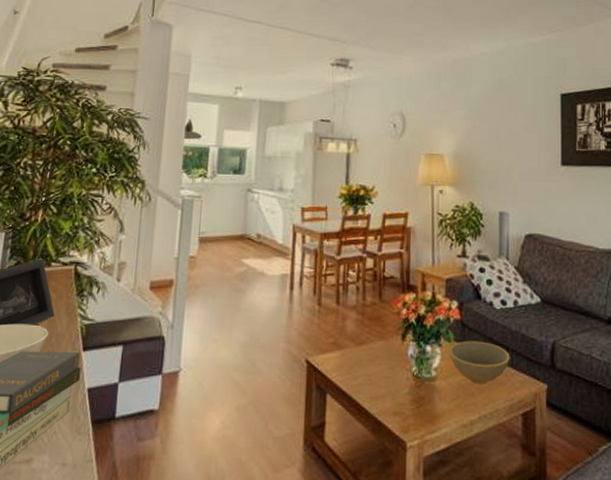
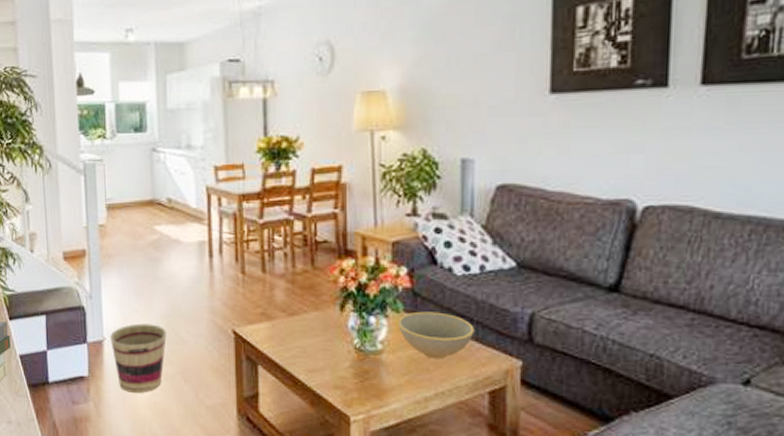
basket: none [186,353,243,426] -> present [110,323,167,393]

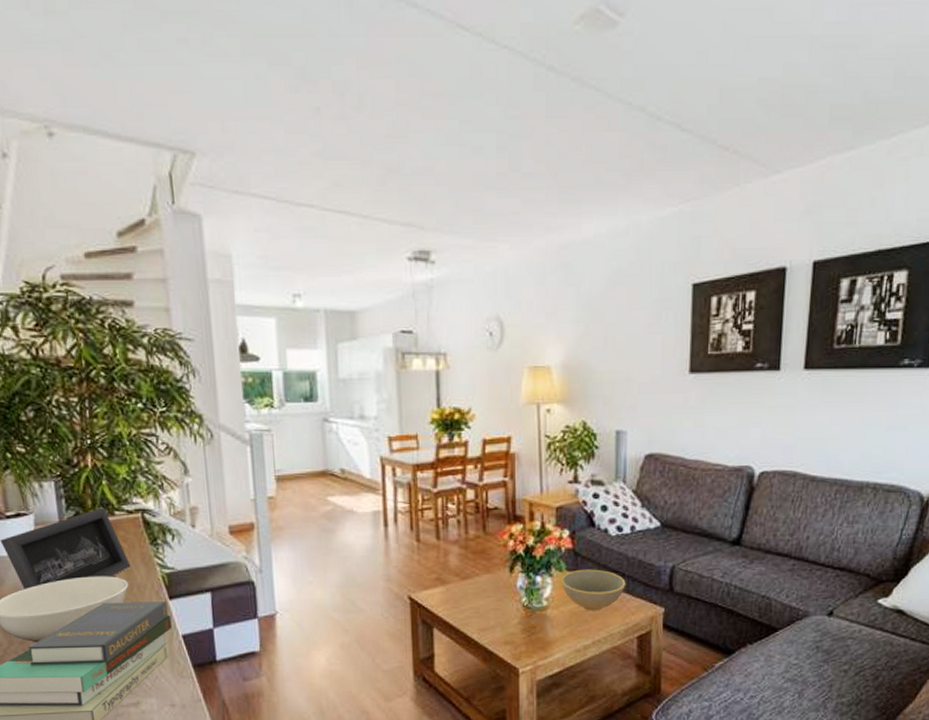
basket: present [110,323,167,393] -> none [283,595,342,664]

